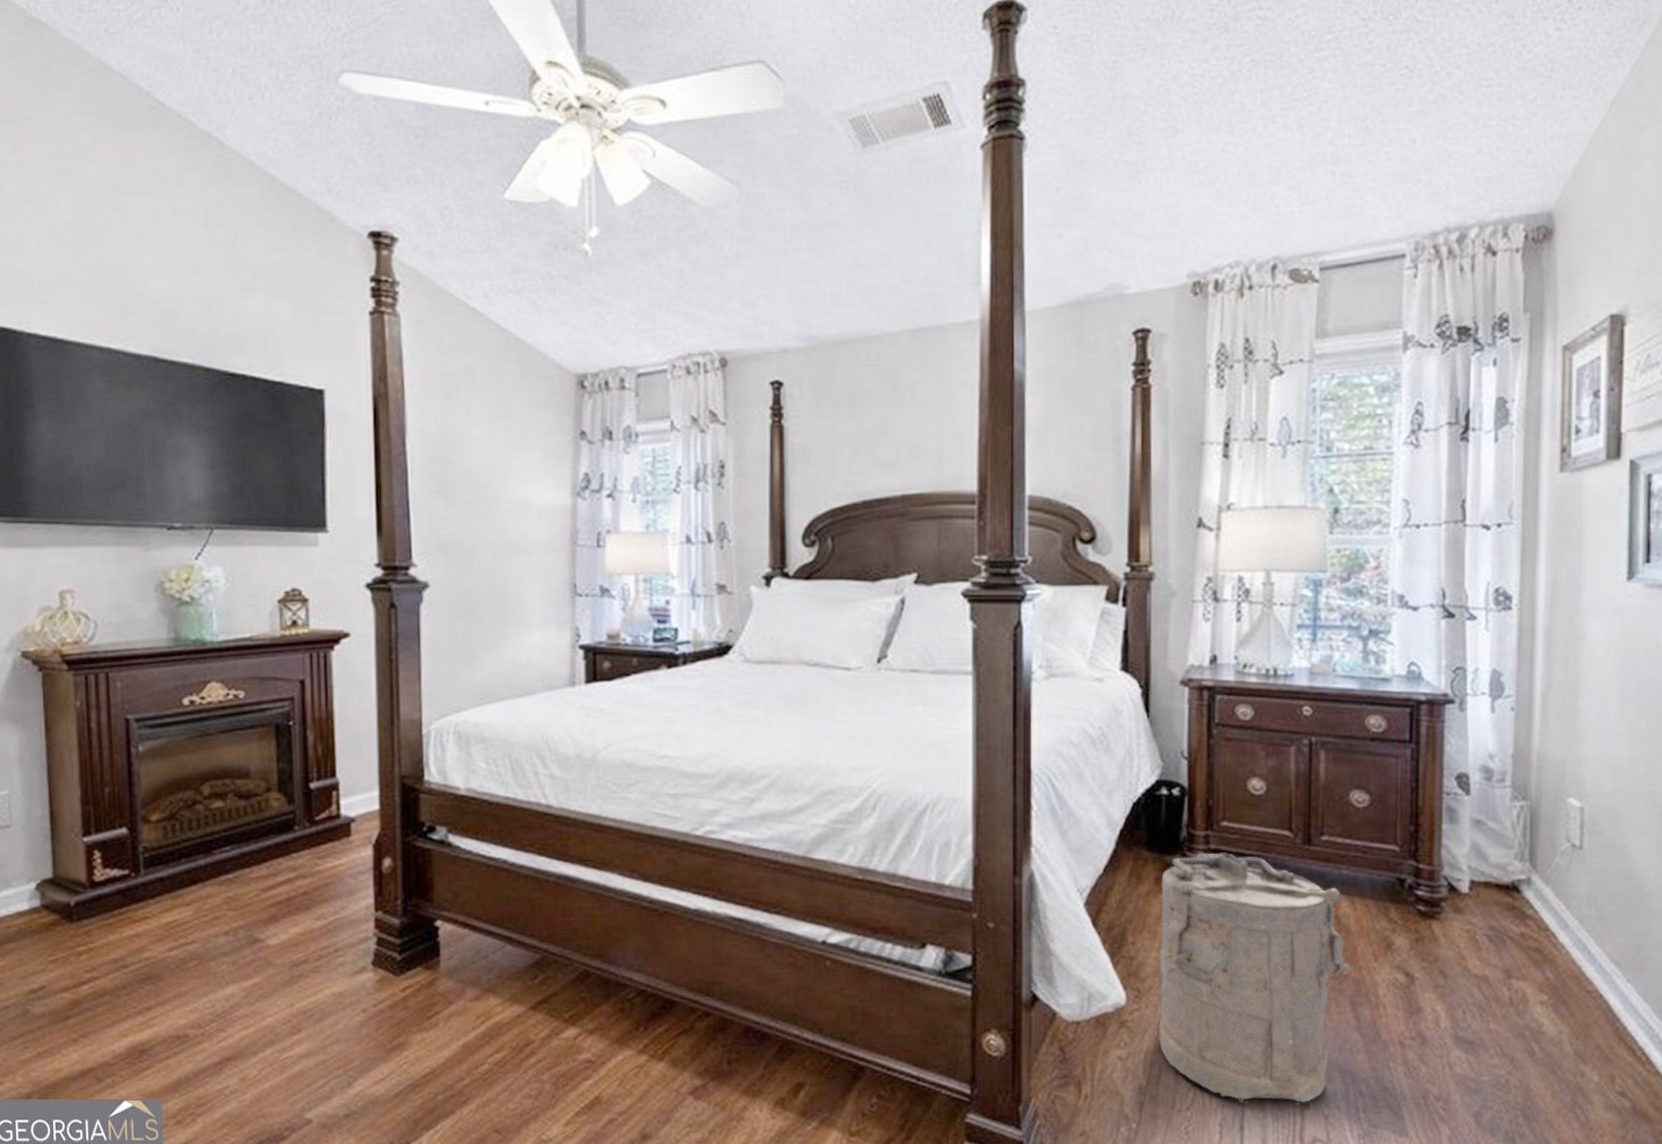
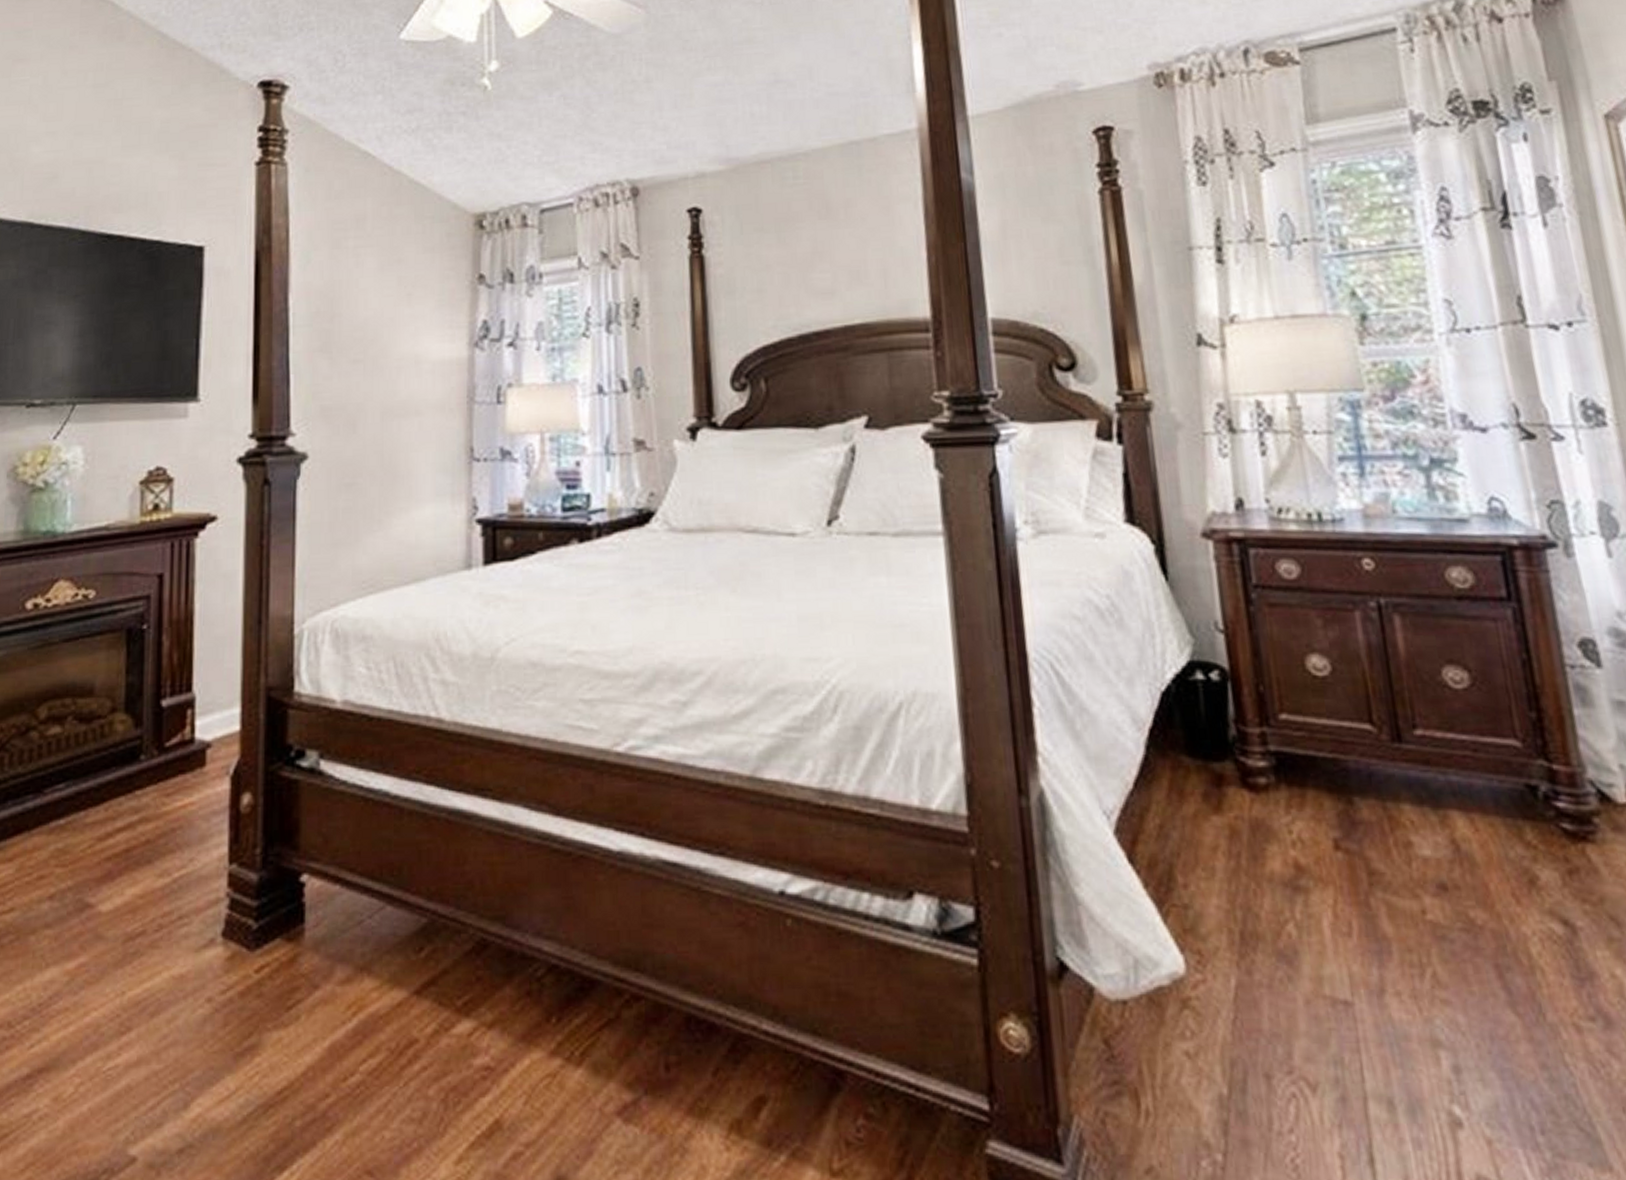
laundry hamper: present [1158,852,1349,1105] -> none [1211,756,1484,1123]

